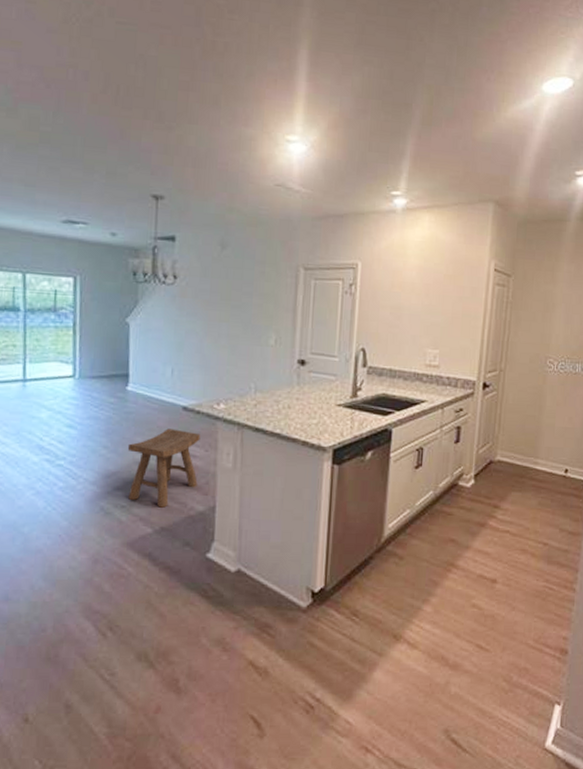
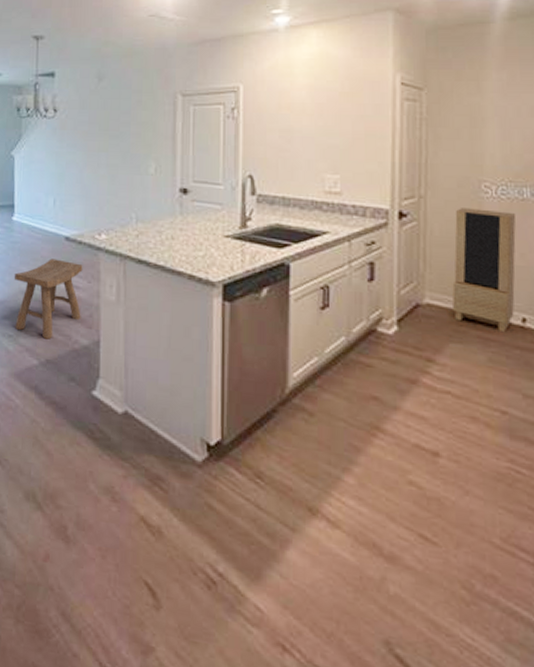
storage cabinet: none [517,380,568,481] -> present [452,208,516,332]

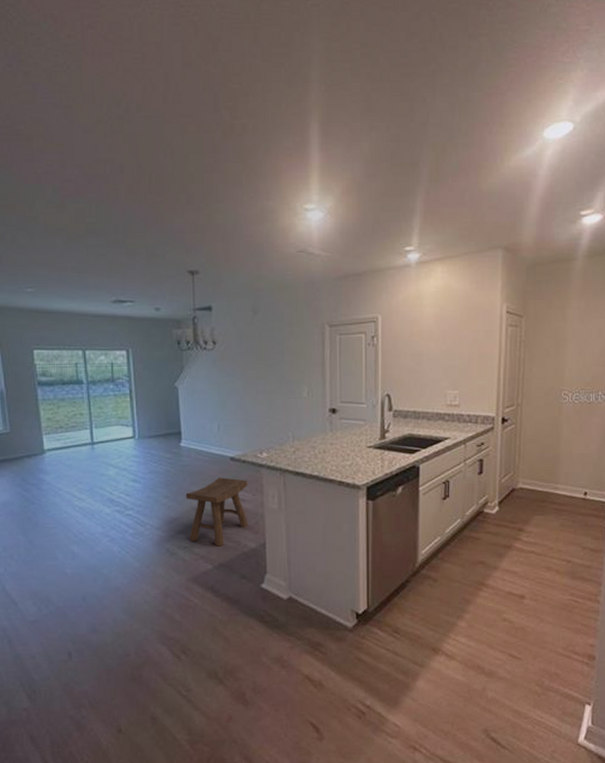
storage cabinet: present [452,208,516,332] -> none [538,412,584,503]

